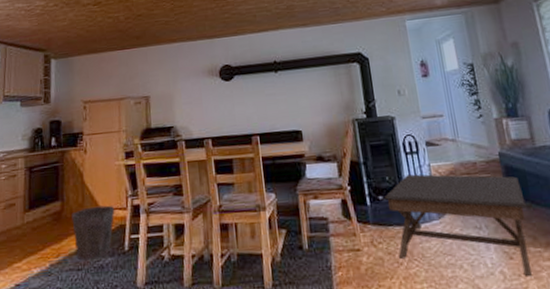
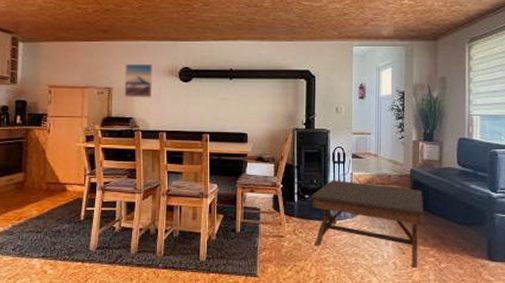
waste bin: present [71,205,115,260] -> none [33,180,74,225]
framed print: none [161,65,193,106] -> present [124,63,154,98]

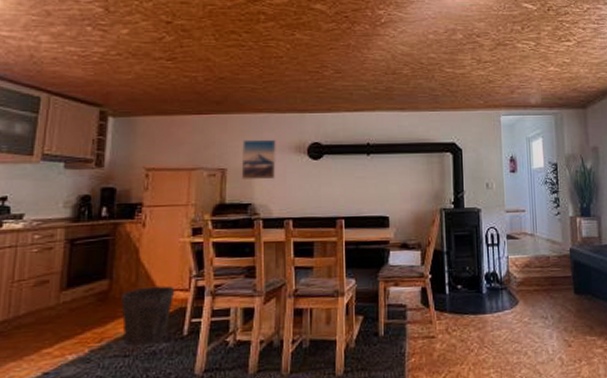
waste bin: none [33,180,74,225] -> present [121,286,175,346]
coffee table: present [309,180,424,269] -> none [462,265,588,363]

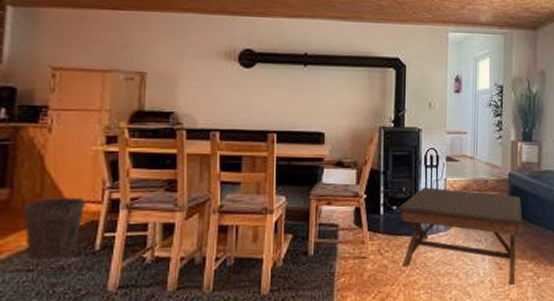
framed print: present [241,139,277,181] -> none [163,41,205,87]
coffee table: none [462,265,588,363] -> present [397,187,522,286]

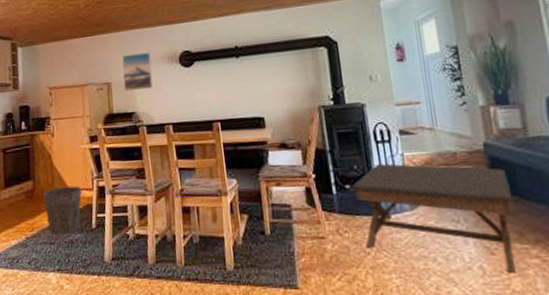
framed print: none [163,41,205,87] -> present [122,52,153,92]

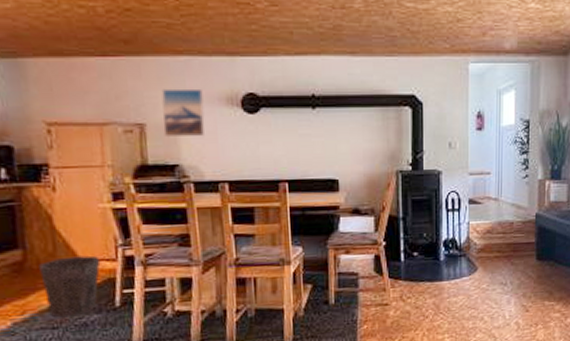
coffee table: present [351,163,516,274] -> none [418,231,550,327]

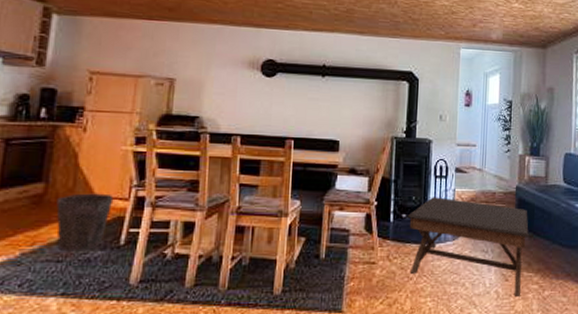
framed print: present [161,88,205,138] -> none [190,50,230,94]
coffee table: none [418,231,550,327] -> present [407,197,529,298]

